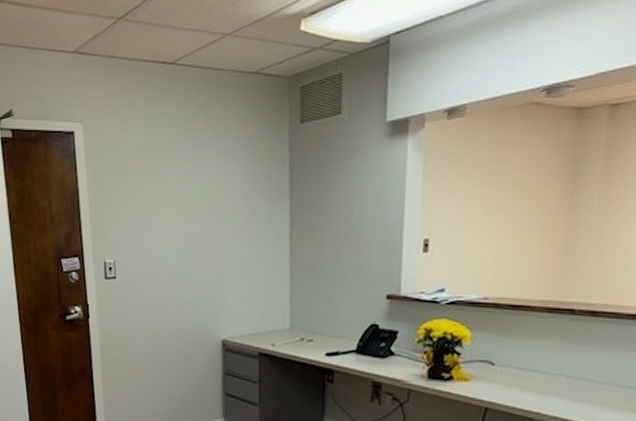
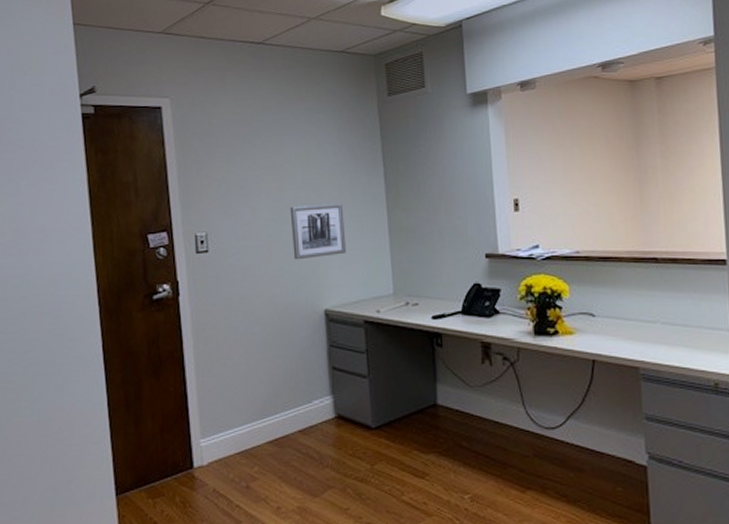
wall art: none [194,236,247,291] -> present [290,203,346,260]

